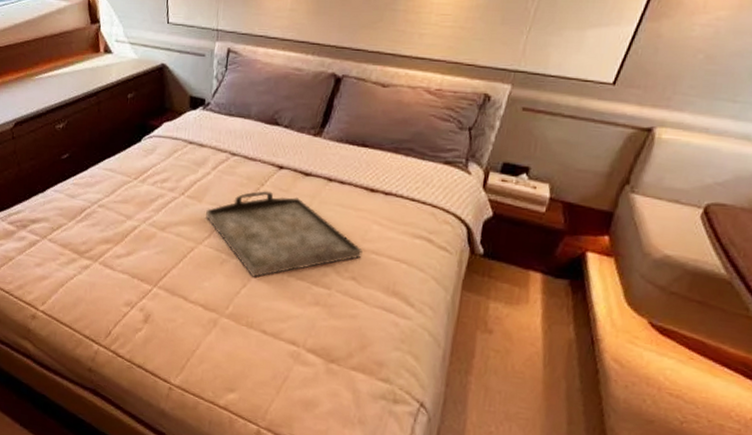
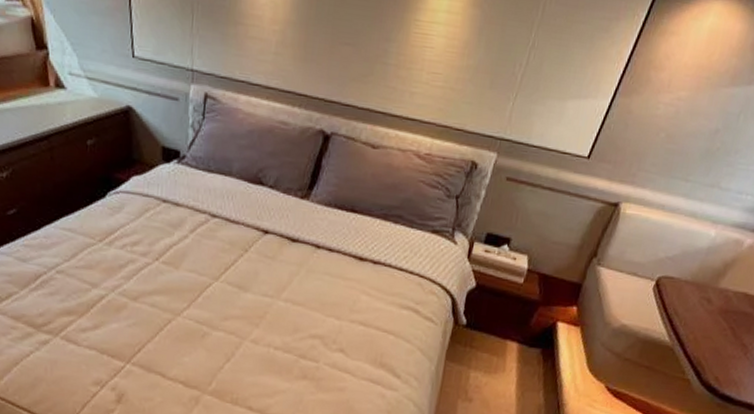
serving tray: present [206,190,363,277] -> none [184,257,351,351]

